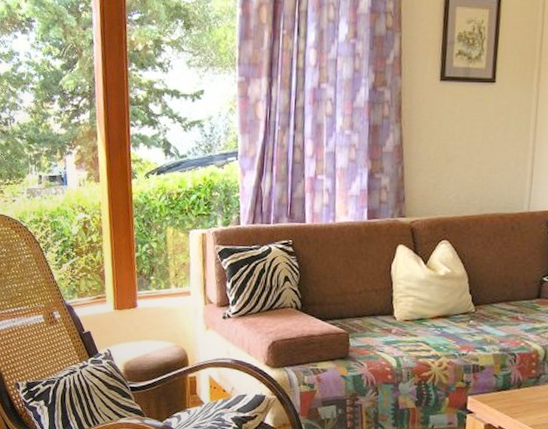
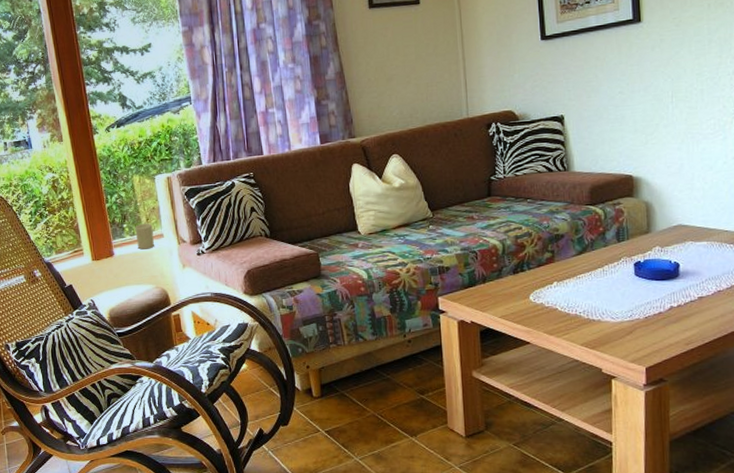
candle: none [162,278,181,306] -> present [135,223,154,250]

